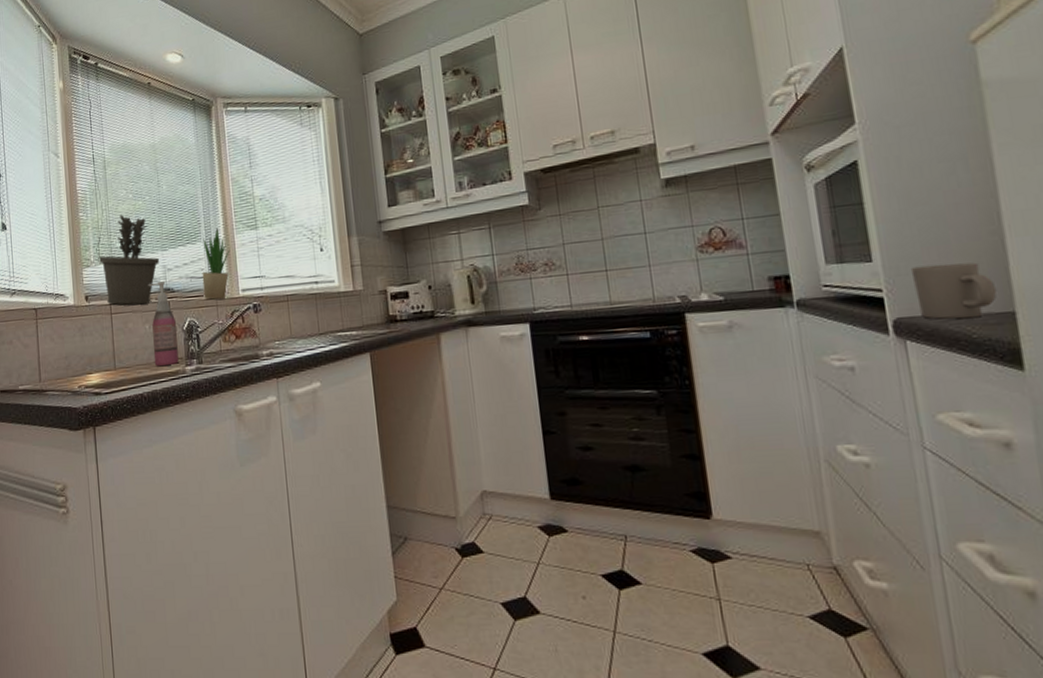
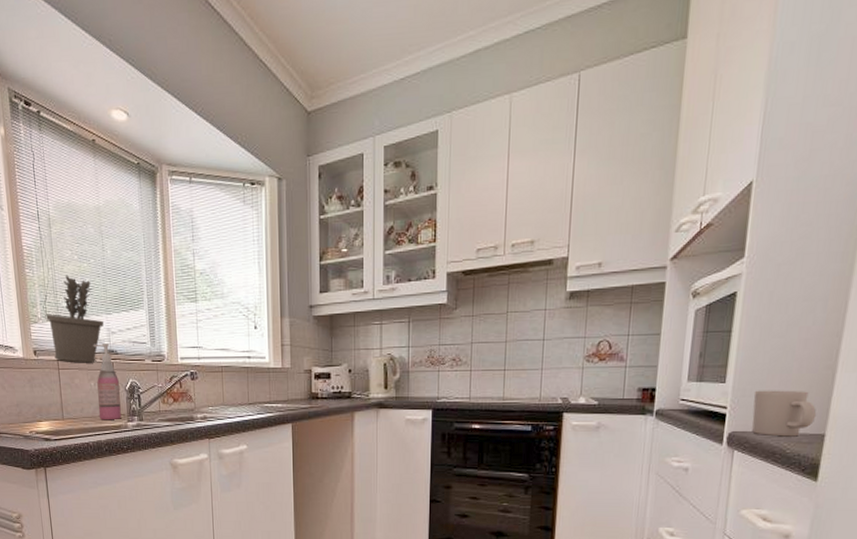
potted plant: present [202,227,230,300] -> none [144,297,171,366]

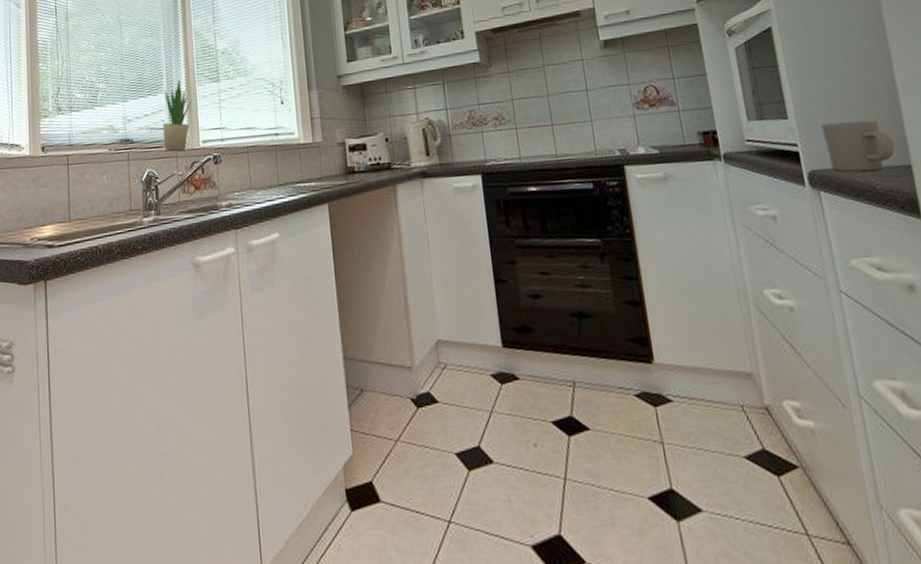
flower pot: present [46,275,103,363] -> none [58,65,119,157]
soap dispenser: present [93,343,121,421] -> none [107,132,136,219]
potted plant: none [144,297,171,366] -> present [162,80,192,151]

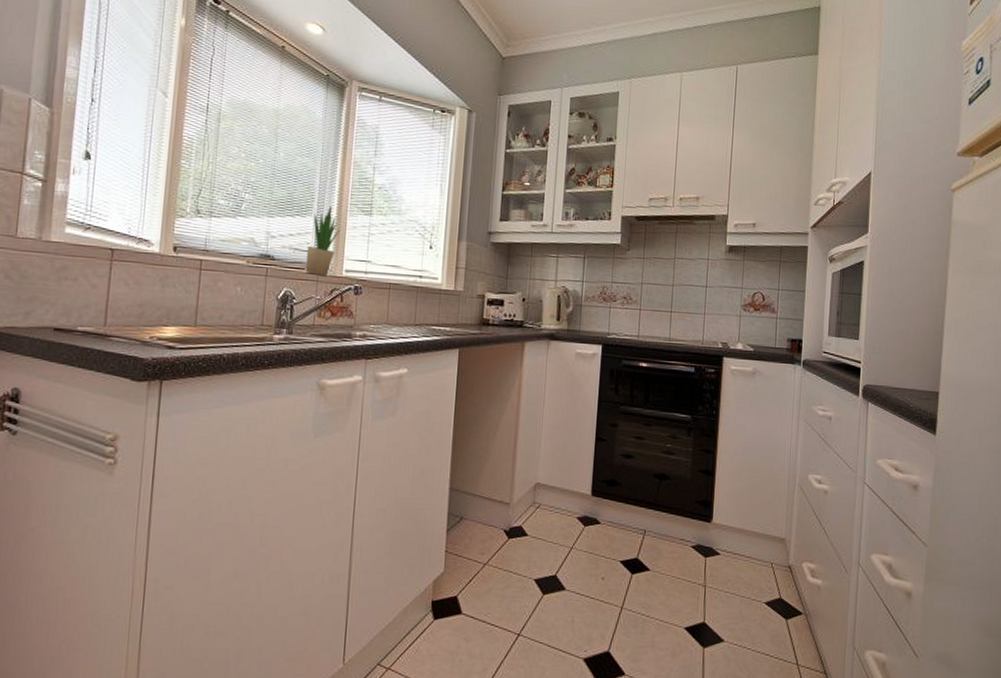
mug: present [820,120,895,173] -> none [881,348,930,393]

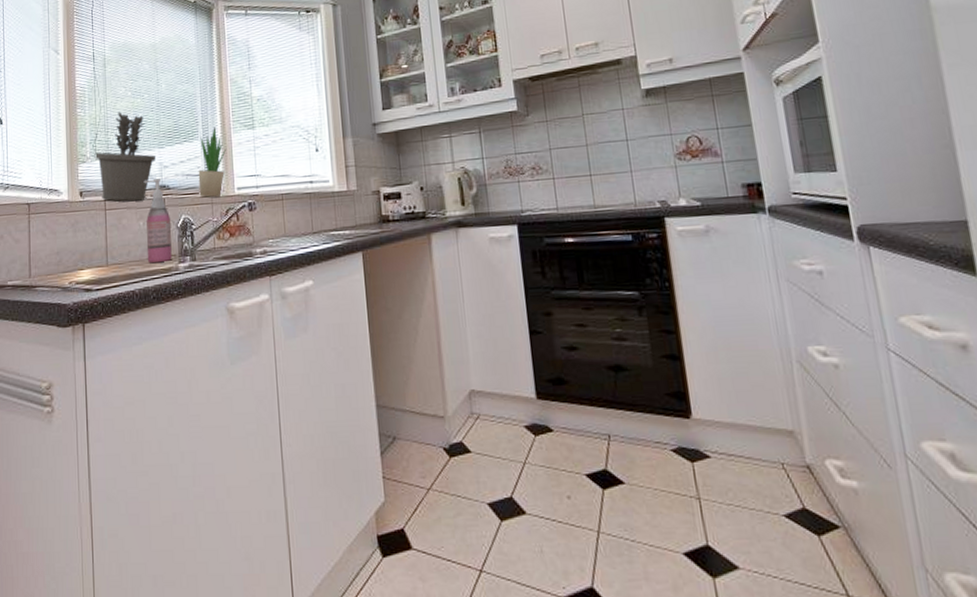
flower pot: none [196,171,263,267] -> present [95,111,155,202]
soap dispenser: none [240,246,272,331] -> present [143,178,172,264]

